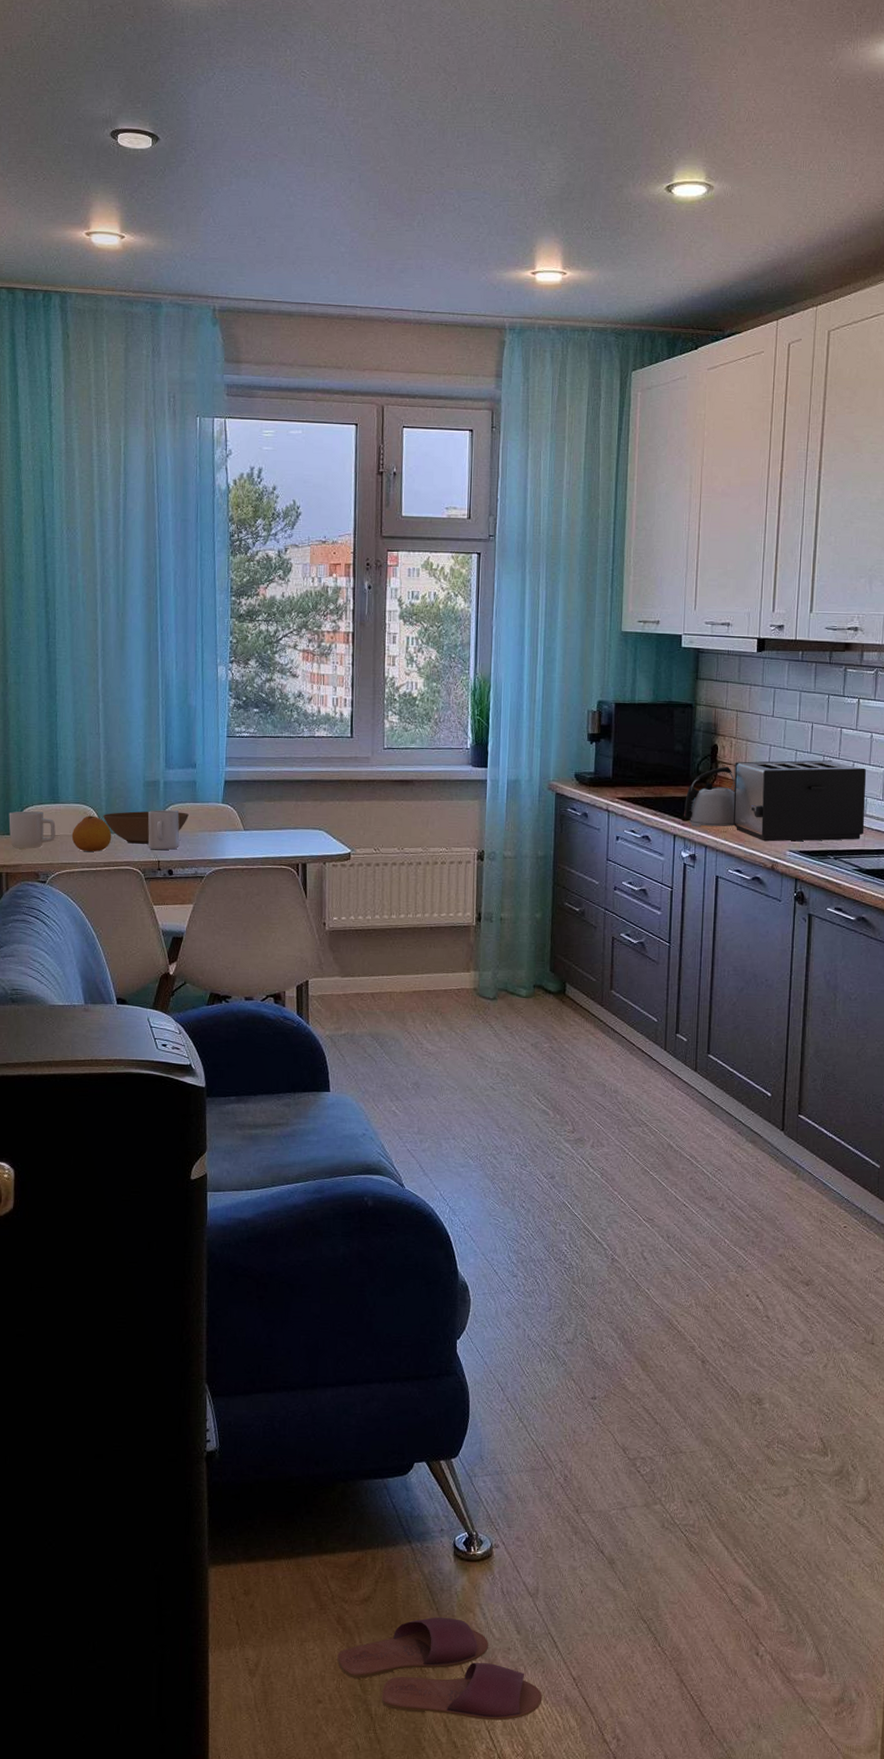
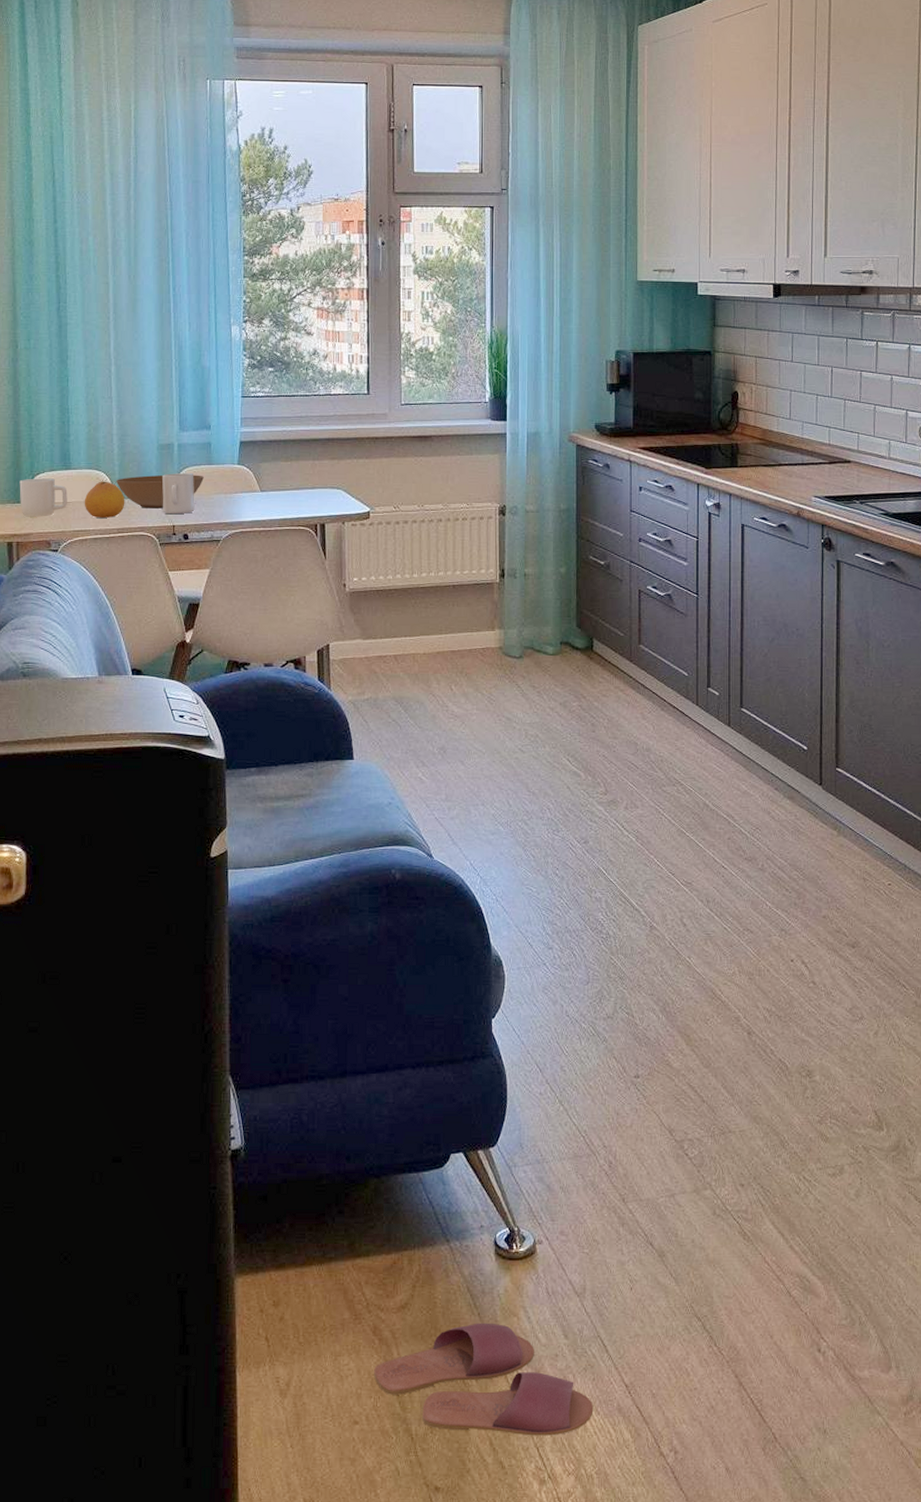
kettle: present [683,766,737,828] -> none [706,413,761,476]
toaster: present [733,760,867,842] -> none [756,404,889,488]

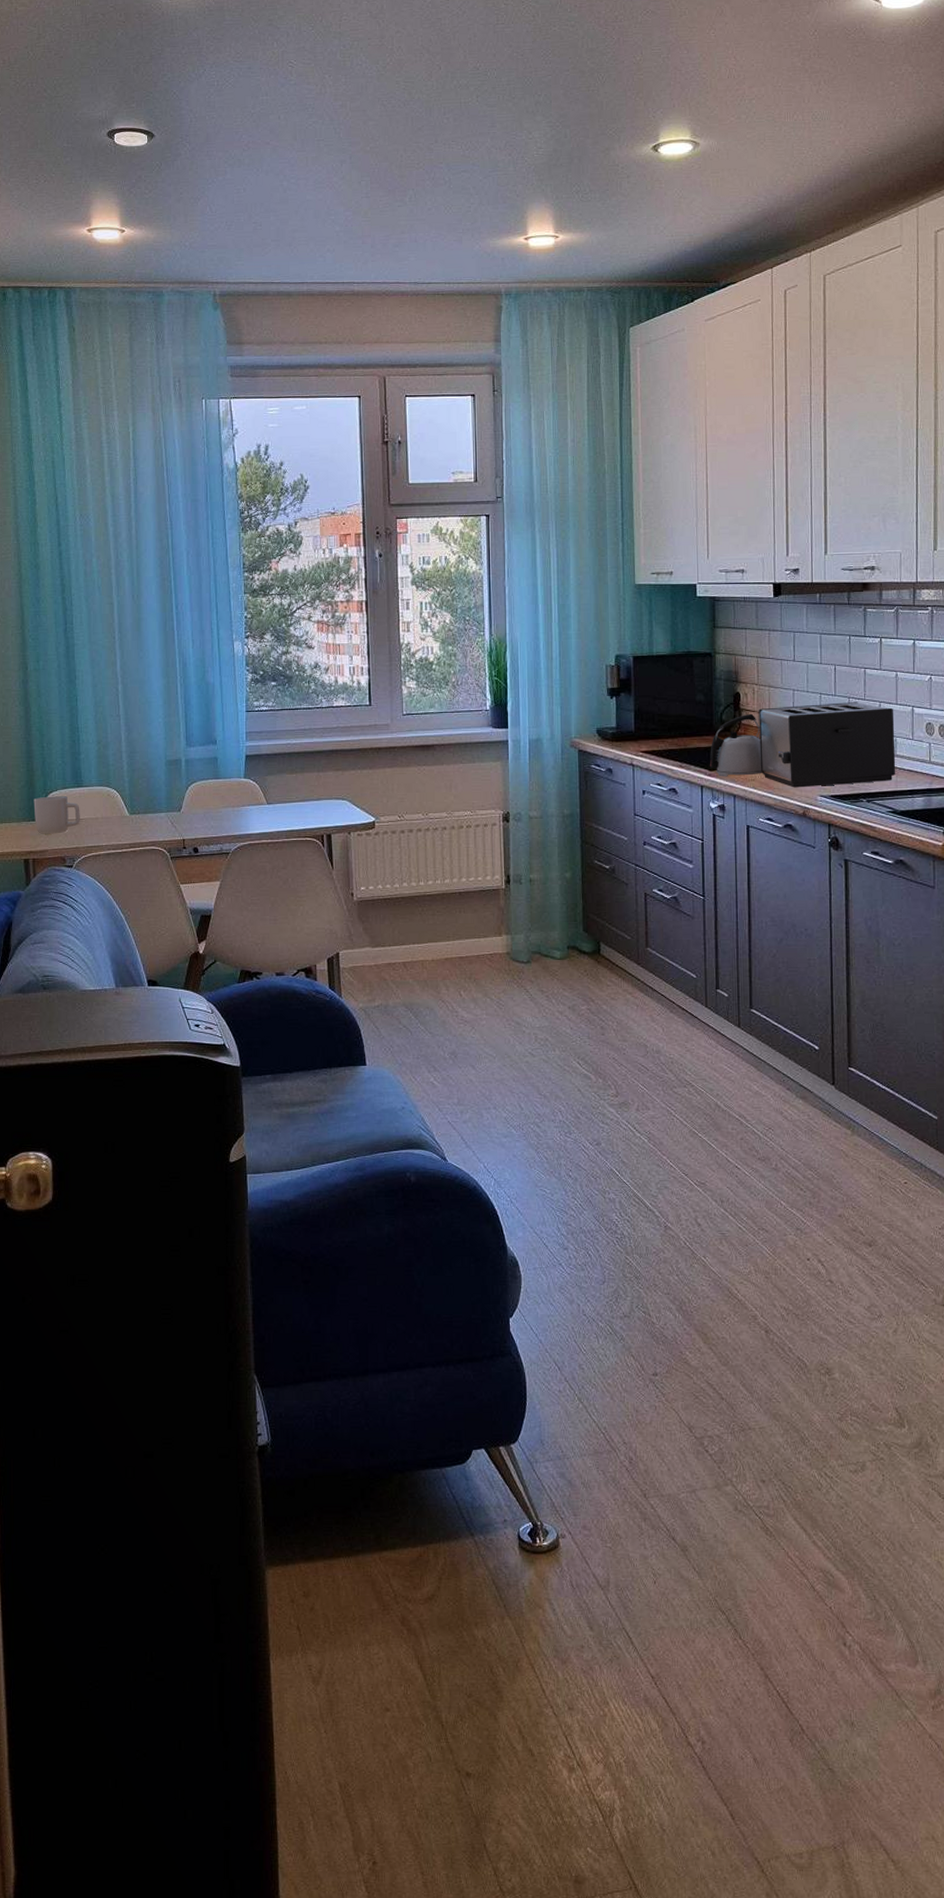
fruit: present [84,481,125,518] -> none [96,797,136,833]
bowl: present [115,475,204,509] -> none [126,789,212,823]
cup: present [161,473,195,515] -> none [170,788,204,829]
slippers: present [374,1322,593,1436] -> none [403,1614,620,1725]
kettle: none [706,413,761,476] -> present [709,713,765,777]
toaster: none [756,404,889,488] -> present [758,702,896,788]

